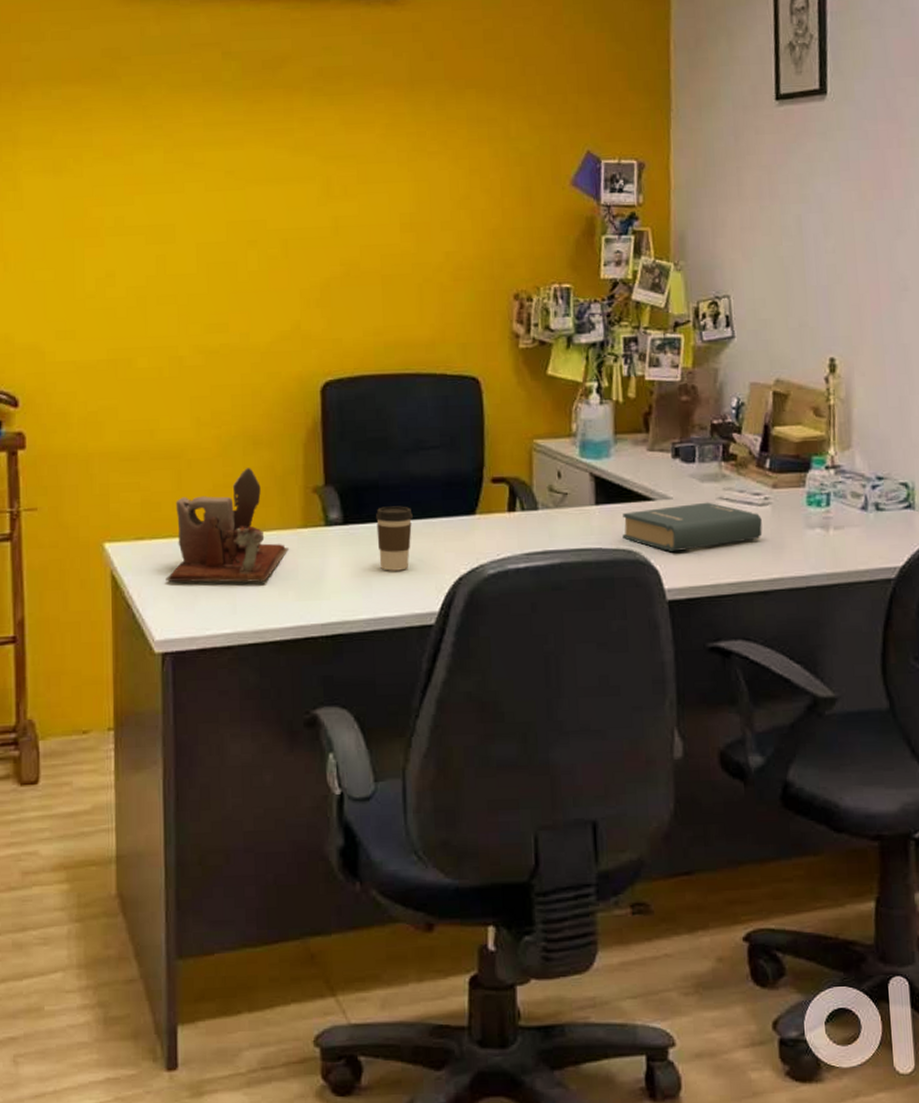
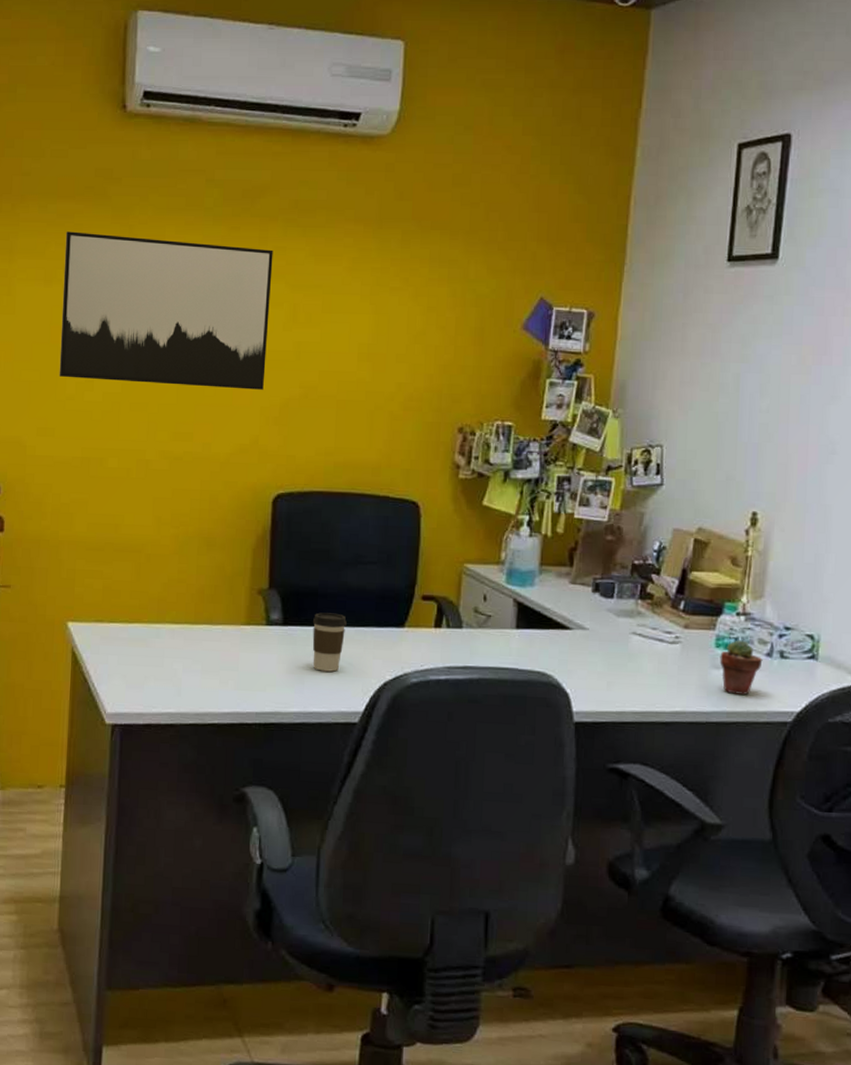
wall art: none [73,117,302,275] -> present [59,231,273,390]
desk organizer: present [166,468,289,583] -> none [120,566,232,670]
hardback book: present [622,502,763,553] -> none [538,635,671,679]
potted succulent: none [813,495,858,554] -> present [719,640,763,695]

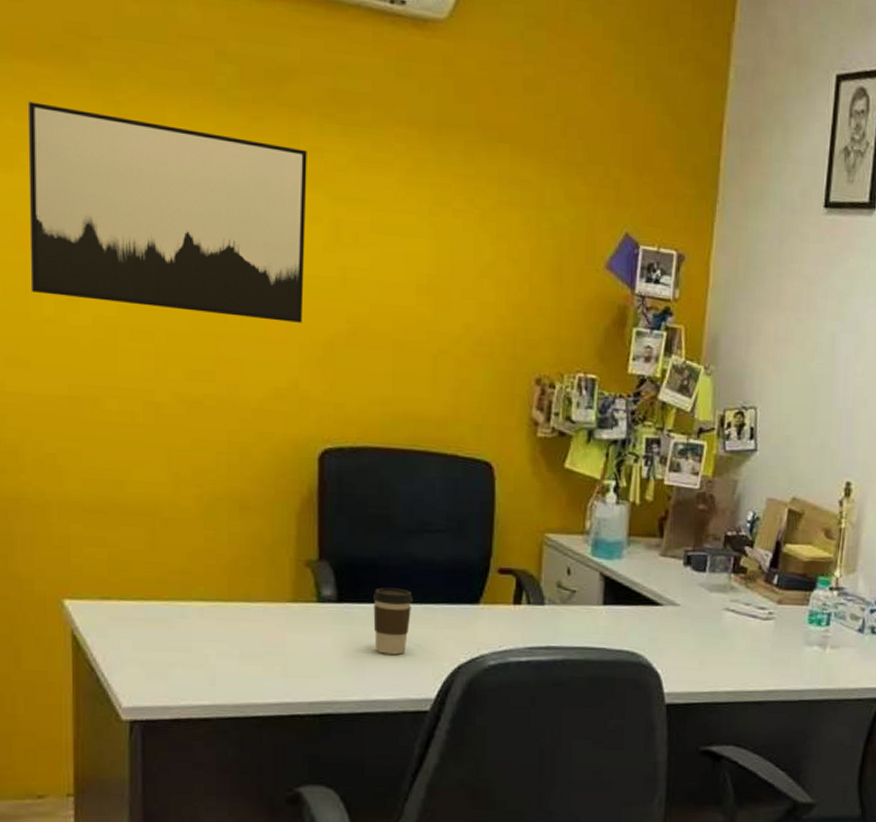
potted succulent: present [719,640,763,695] -> none [812,615,855,672]

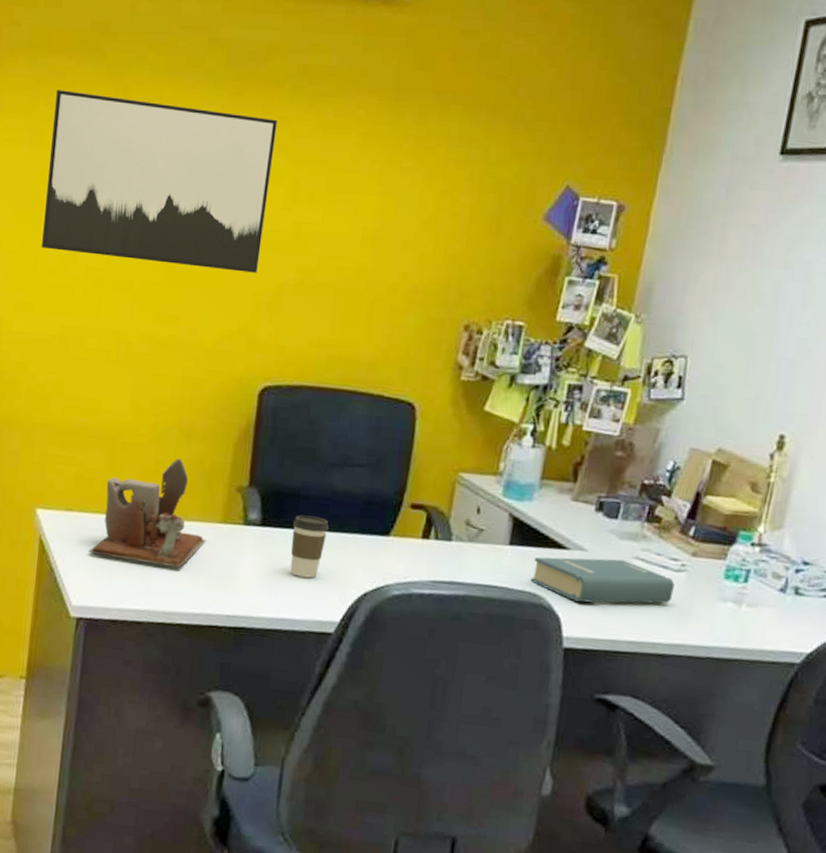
desk organizer: none [136,533,276,655] -> present [89,458,206,568]
hardback book: none [627,611,764,658] -> present [530,557,675,604]

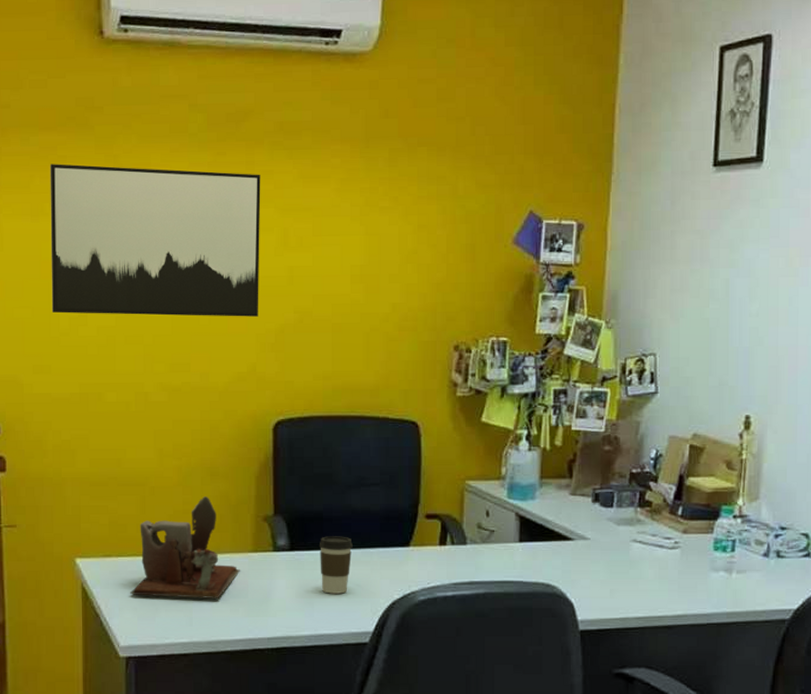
hardback book: present [530,557,675,604] -> none [542,543,671,588]

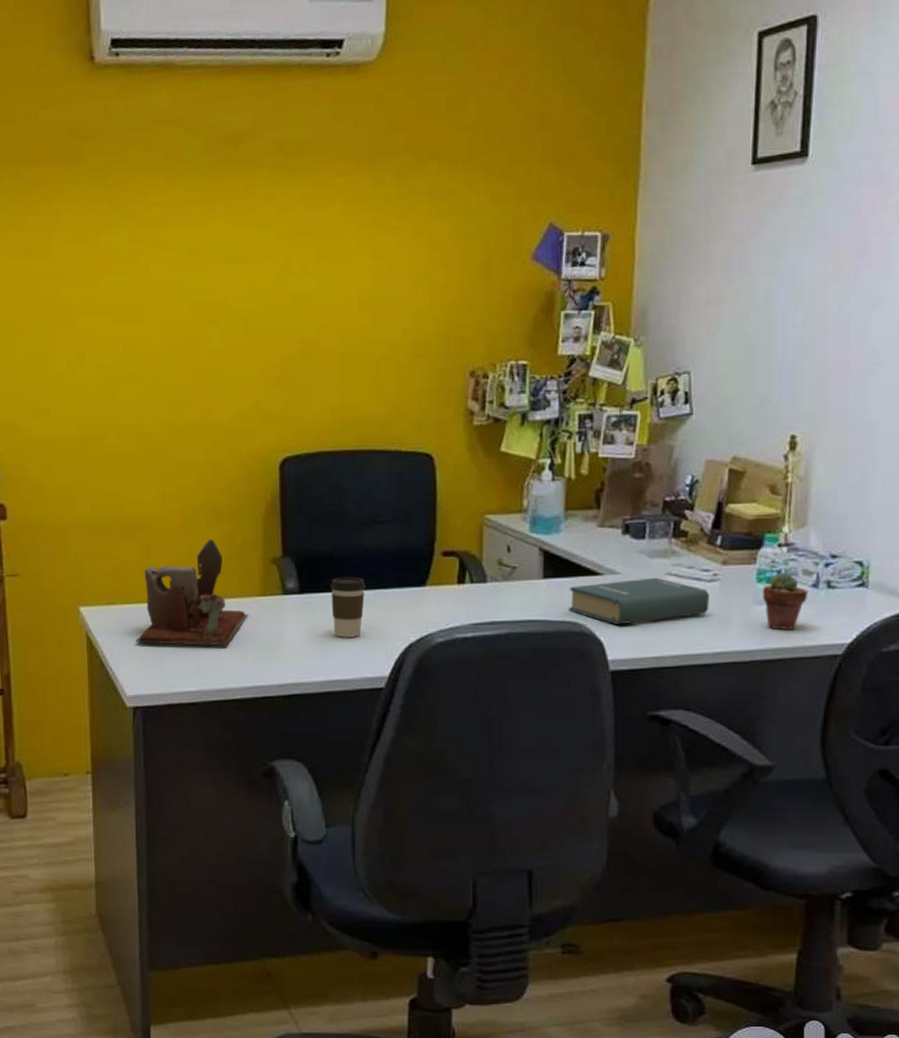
wall art: present [49,164,261,317] -> none [42,198,262,354]
hardback book: none [542,543,671,588] -> present [569,577,709,625]
potted succulent: none [718,542,760,595] -> present [762,572,809,630]

